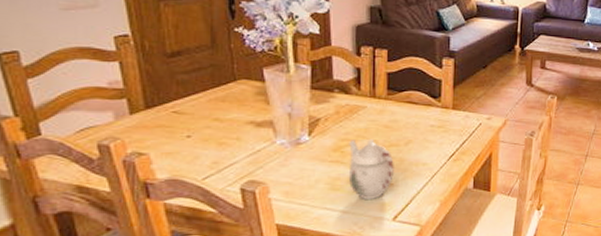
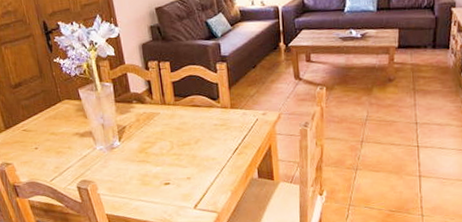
teapot: present [348,140,394,199] -> none [150,141,190,192]

